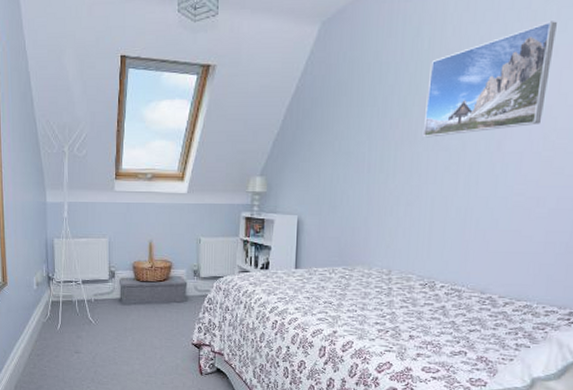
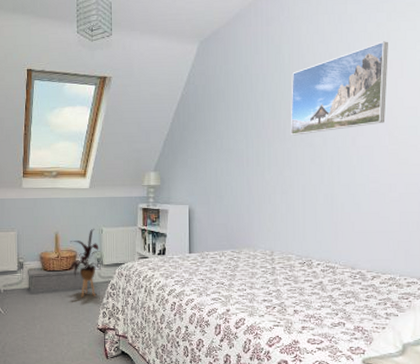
house plant: none [163,237,198,311] -> present [69,228,101,298]

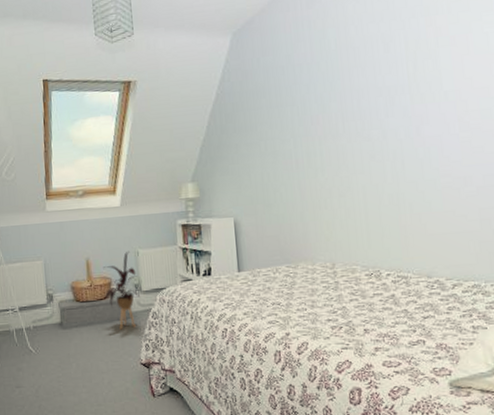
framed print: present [290,41,388,136] -> none [340,14,453,130]

